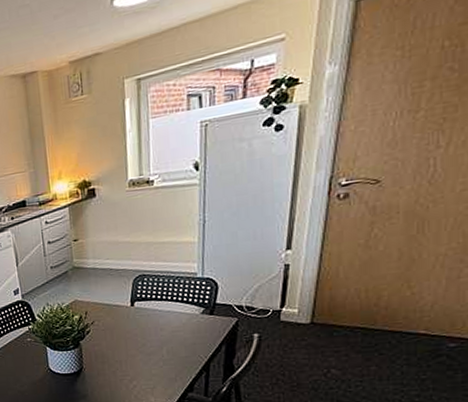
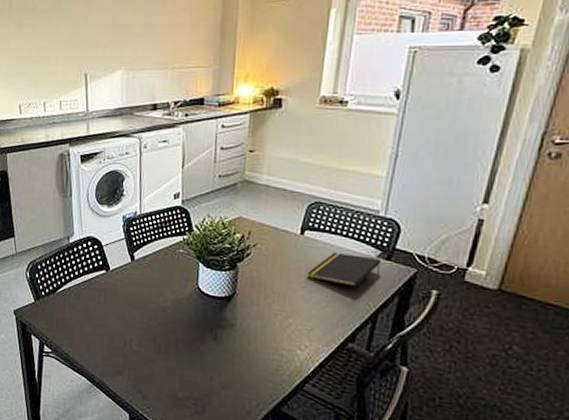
notepad: none [142,315,206,344] -> present [307,253,382,287]

